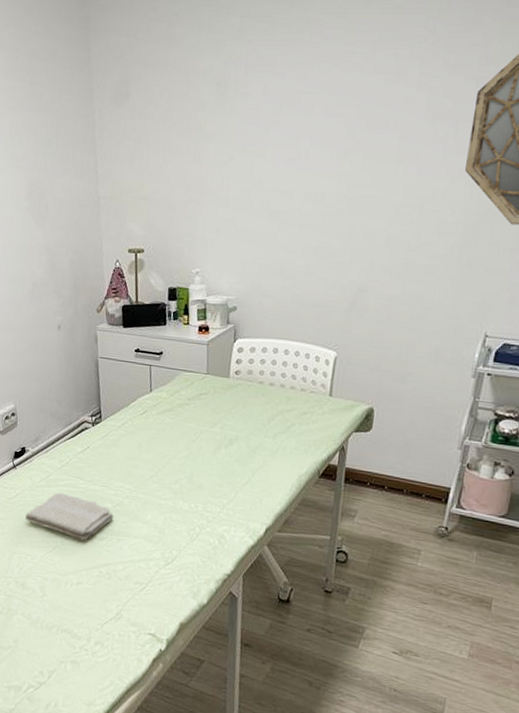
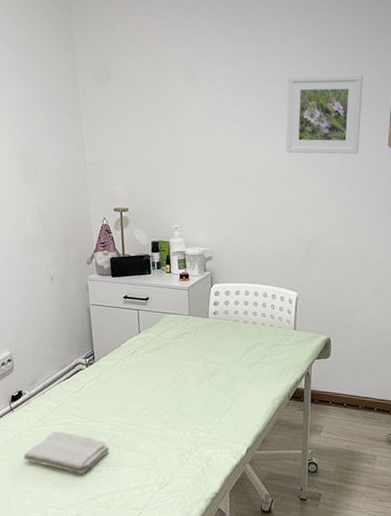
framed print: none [332,79,440,183] -> present [285,74,363,155]

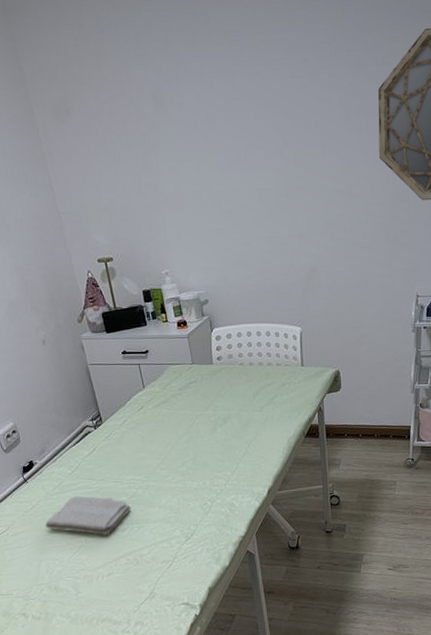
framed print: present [285,74,363,155] -> none [265,80,350,178]

